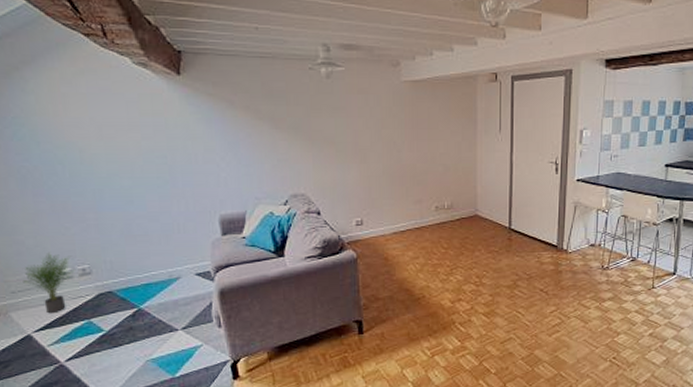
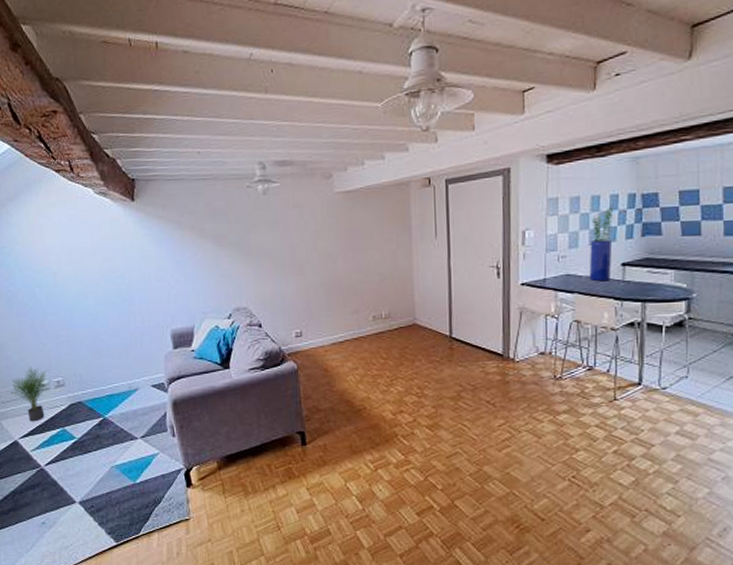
vase: none [636,110,662,181] -> present [589,204,614,282]

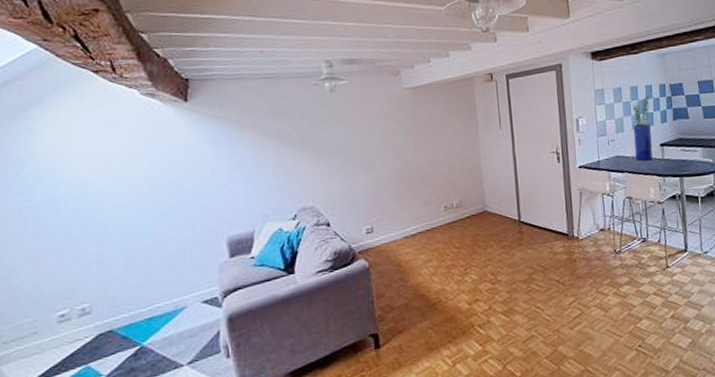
potted plant: present [11,367,50,422] -> none [17,295,72,363]

